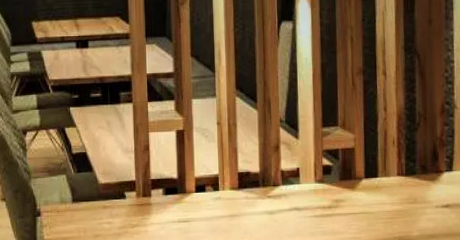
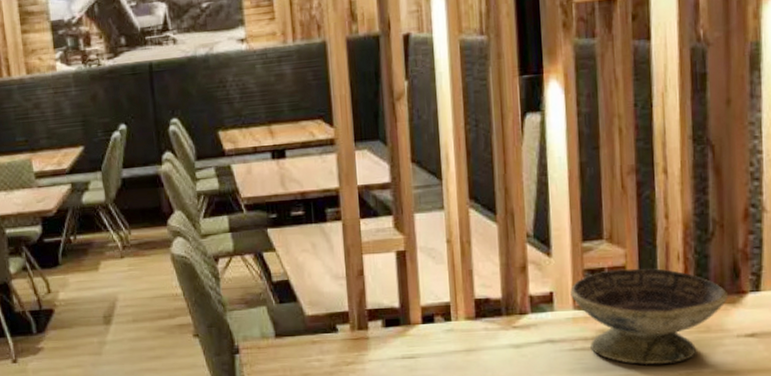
decorative bowl: none [313,150,429,230] -> present [570,268,728,365]

